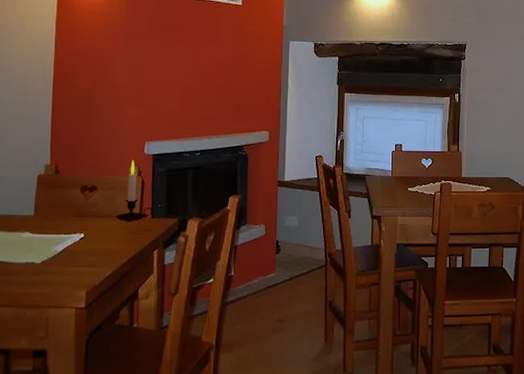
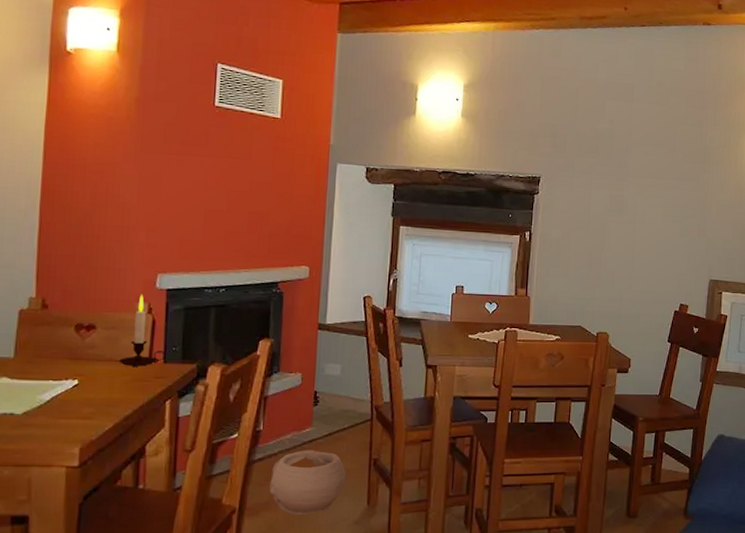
clay pot: none [241,293,306,351] -> present [269,450,346,515]

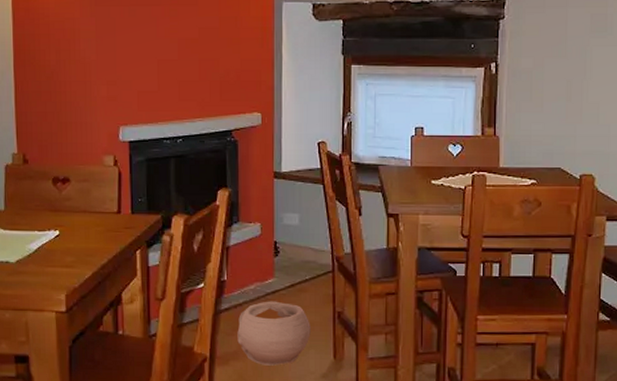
candle: present [118,295,166,366] -> none [92,148,133,217]

